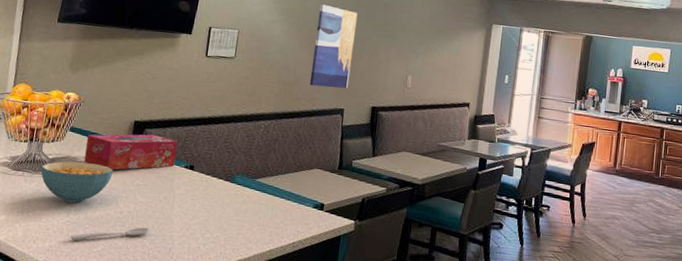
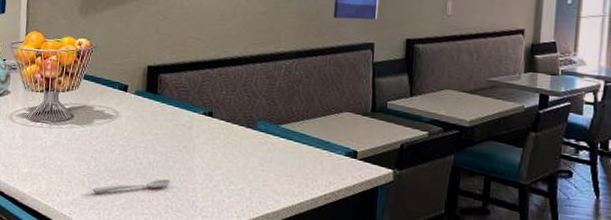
cereal bowl: present [41,161,114,203] -> none [58,111,131,154]
tissue box: present [84,134,178,170] -> none [100,79,195,119]

